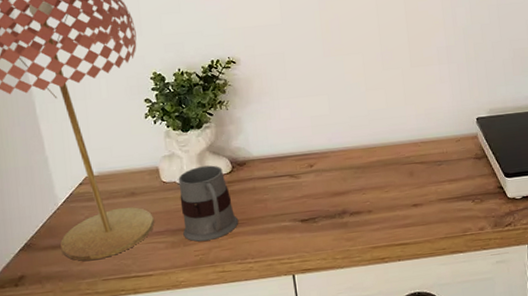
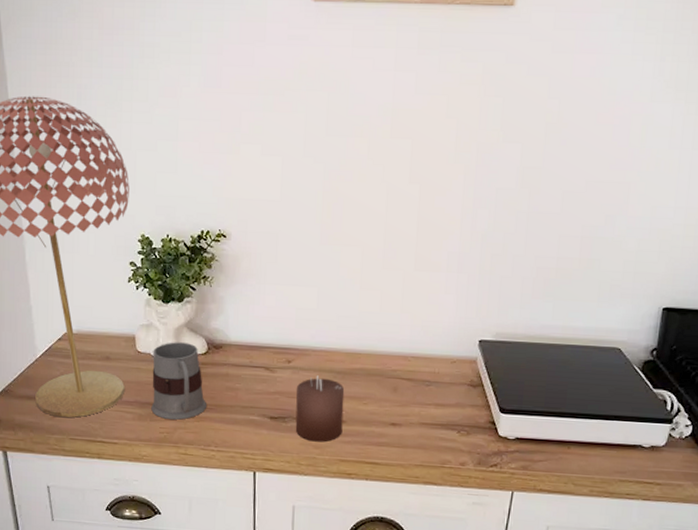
candle: none [321,174,370,236] -> present [295,375,345,442]

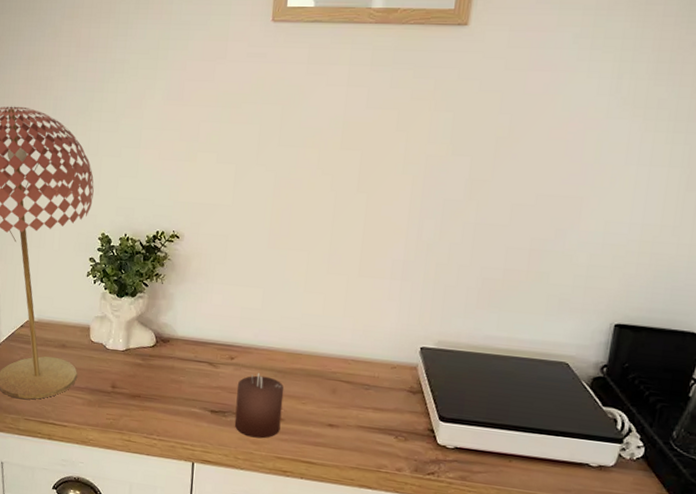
mug: present [151,342,207,420] -> none [100,334,152,408]

